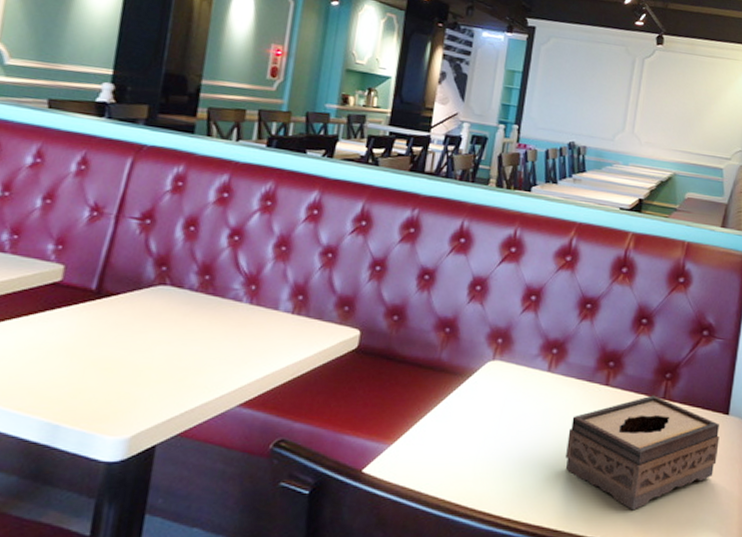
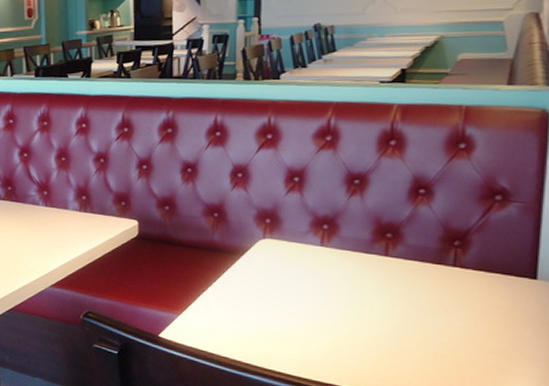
tissue box: present [566,395,720,511] -> none [350,263,527,373]

